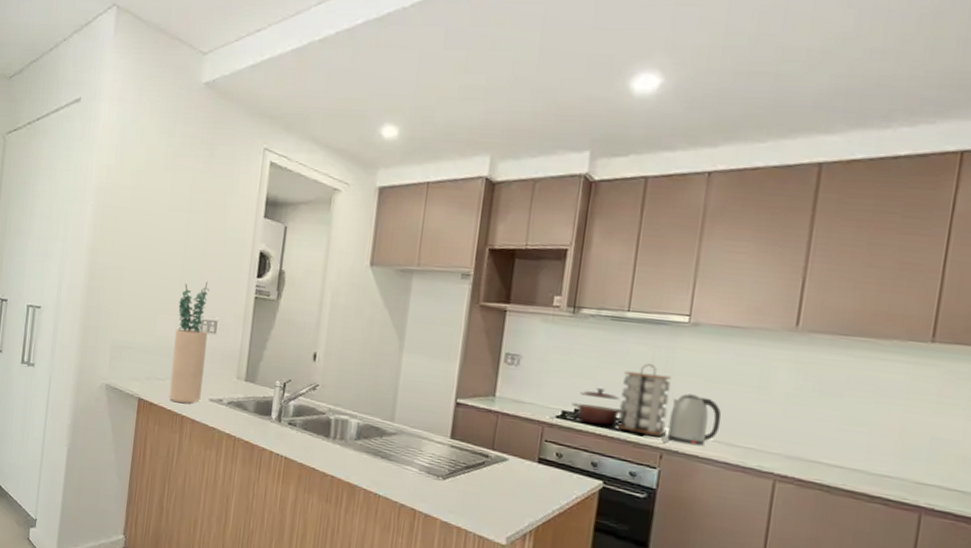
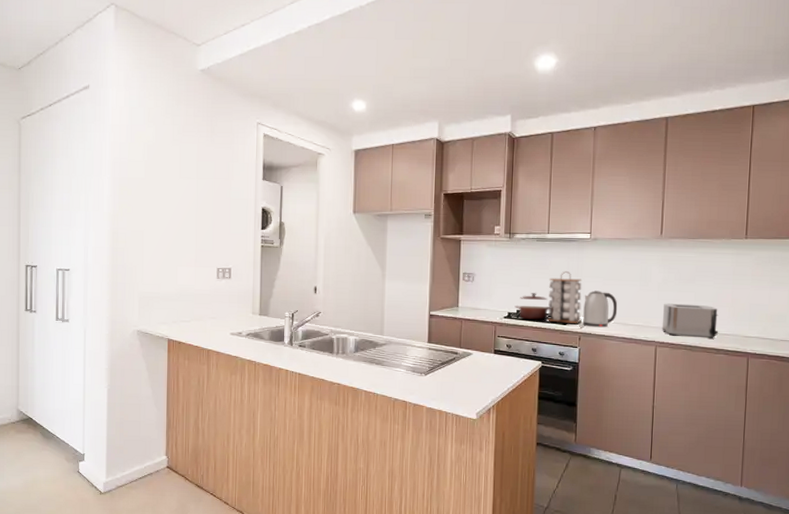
vase: present [168,282,209,404] -> none [194,236,224,340]
toaster: none [785,422,878,480] -> present [661,303,719,339]

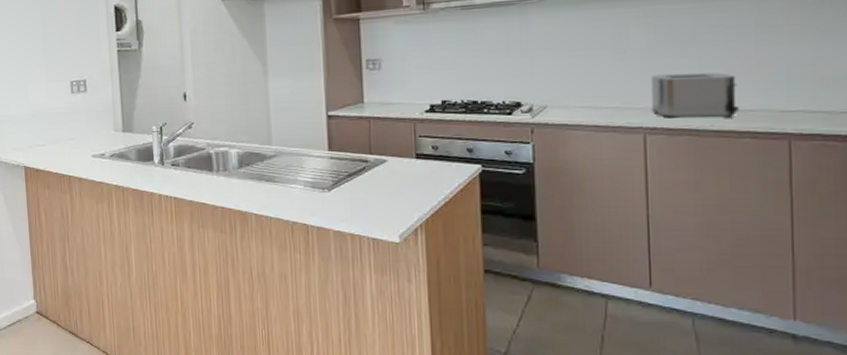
saucepan: present [514,293,552,321] -> none [438,77,489,113]
spice rack: present [548,270,582,323] -> none [483,44,532,113]
kettle: present [583,290,618,328] -> none [533,66,584,115]

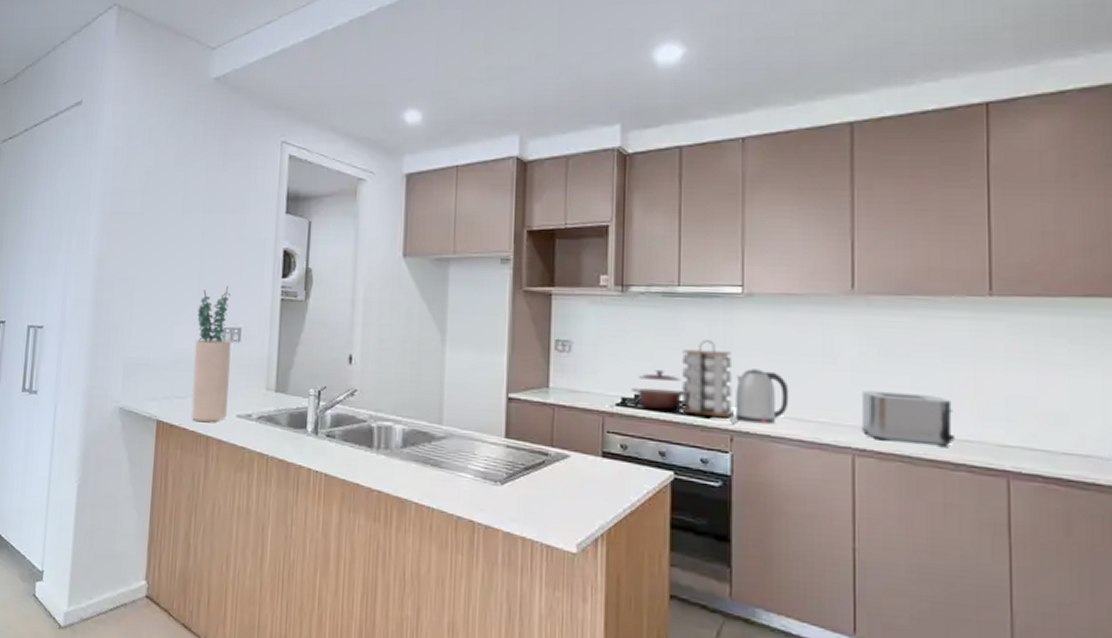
vase: none [46,44,83,165] -> present [191,286,231,423]
saucepan: none [438,77,489,113] -> present [631,370,687,412]
spice rack: none [483,44,532,113] -> present [682,339,733,417]
kettle: none [533,66,584,115] -> present [736,369,789,425]

